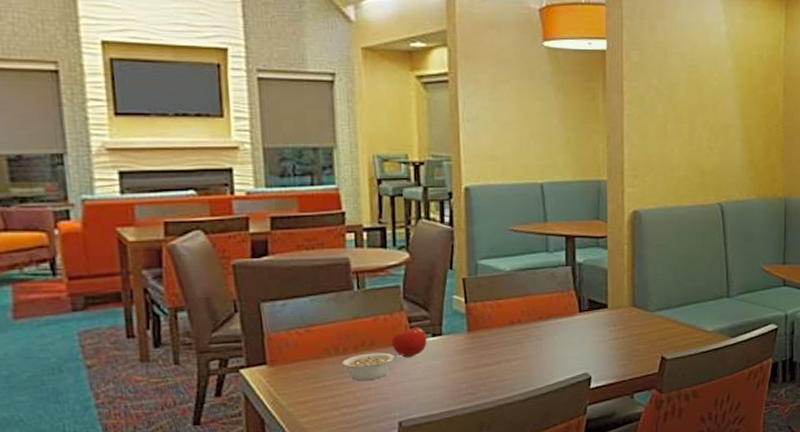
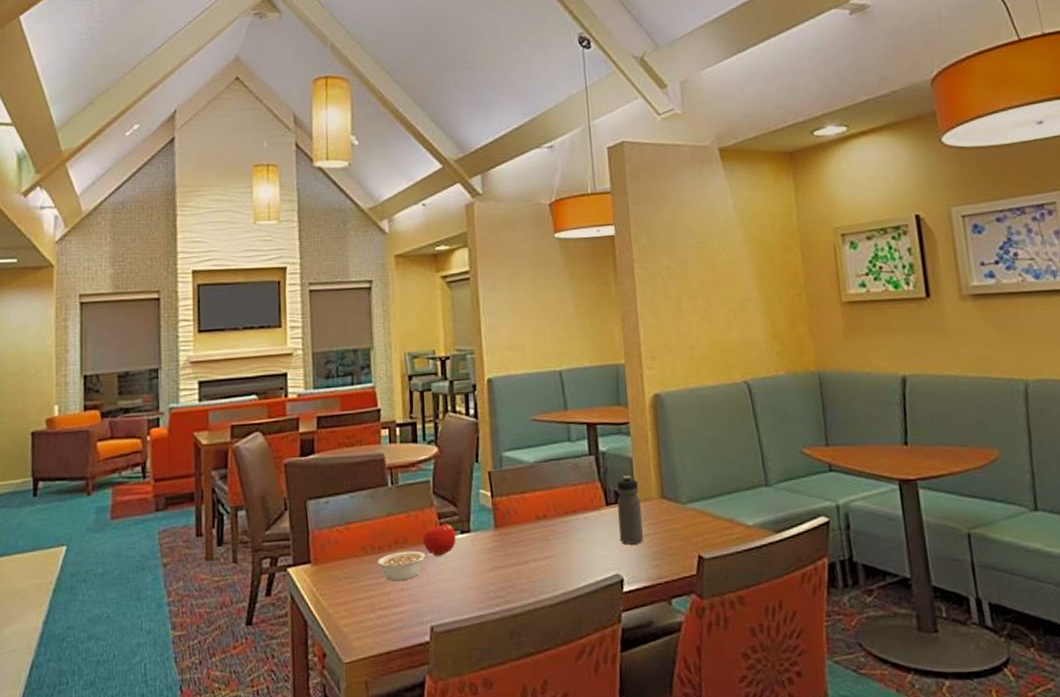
water bottle: none [590,285,612,347] -> present [616,475,643,545]

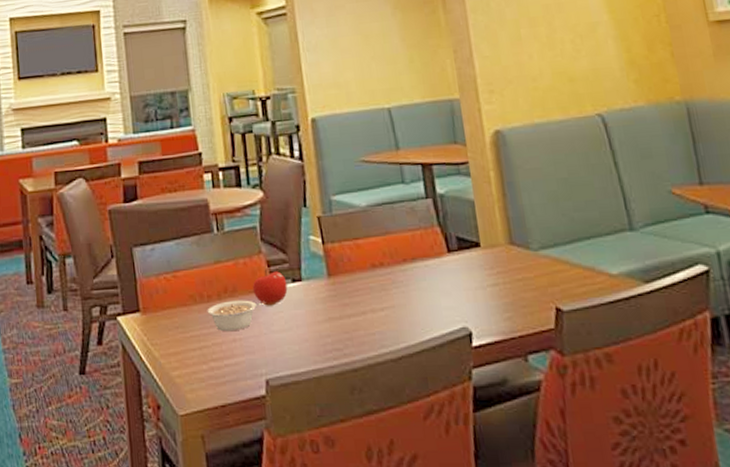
water bottle: present [616,475,643,545] -> none [458,219,492,295]

